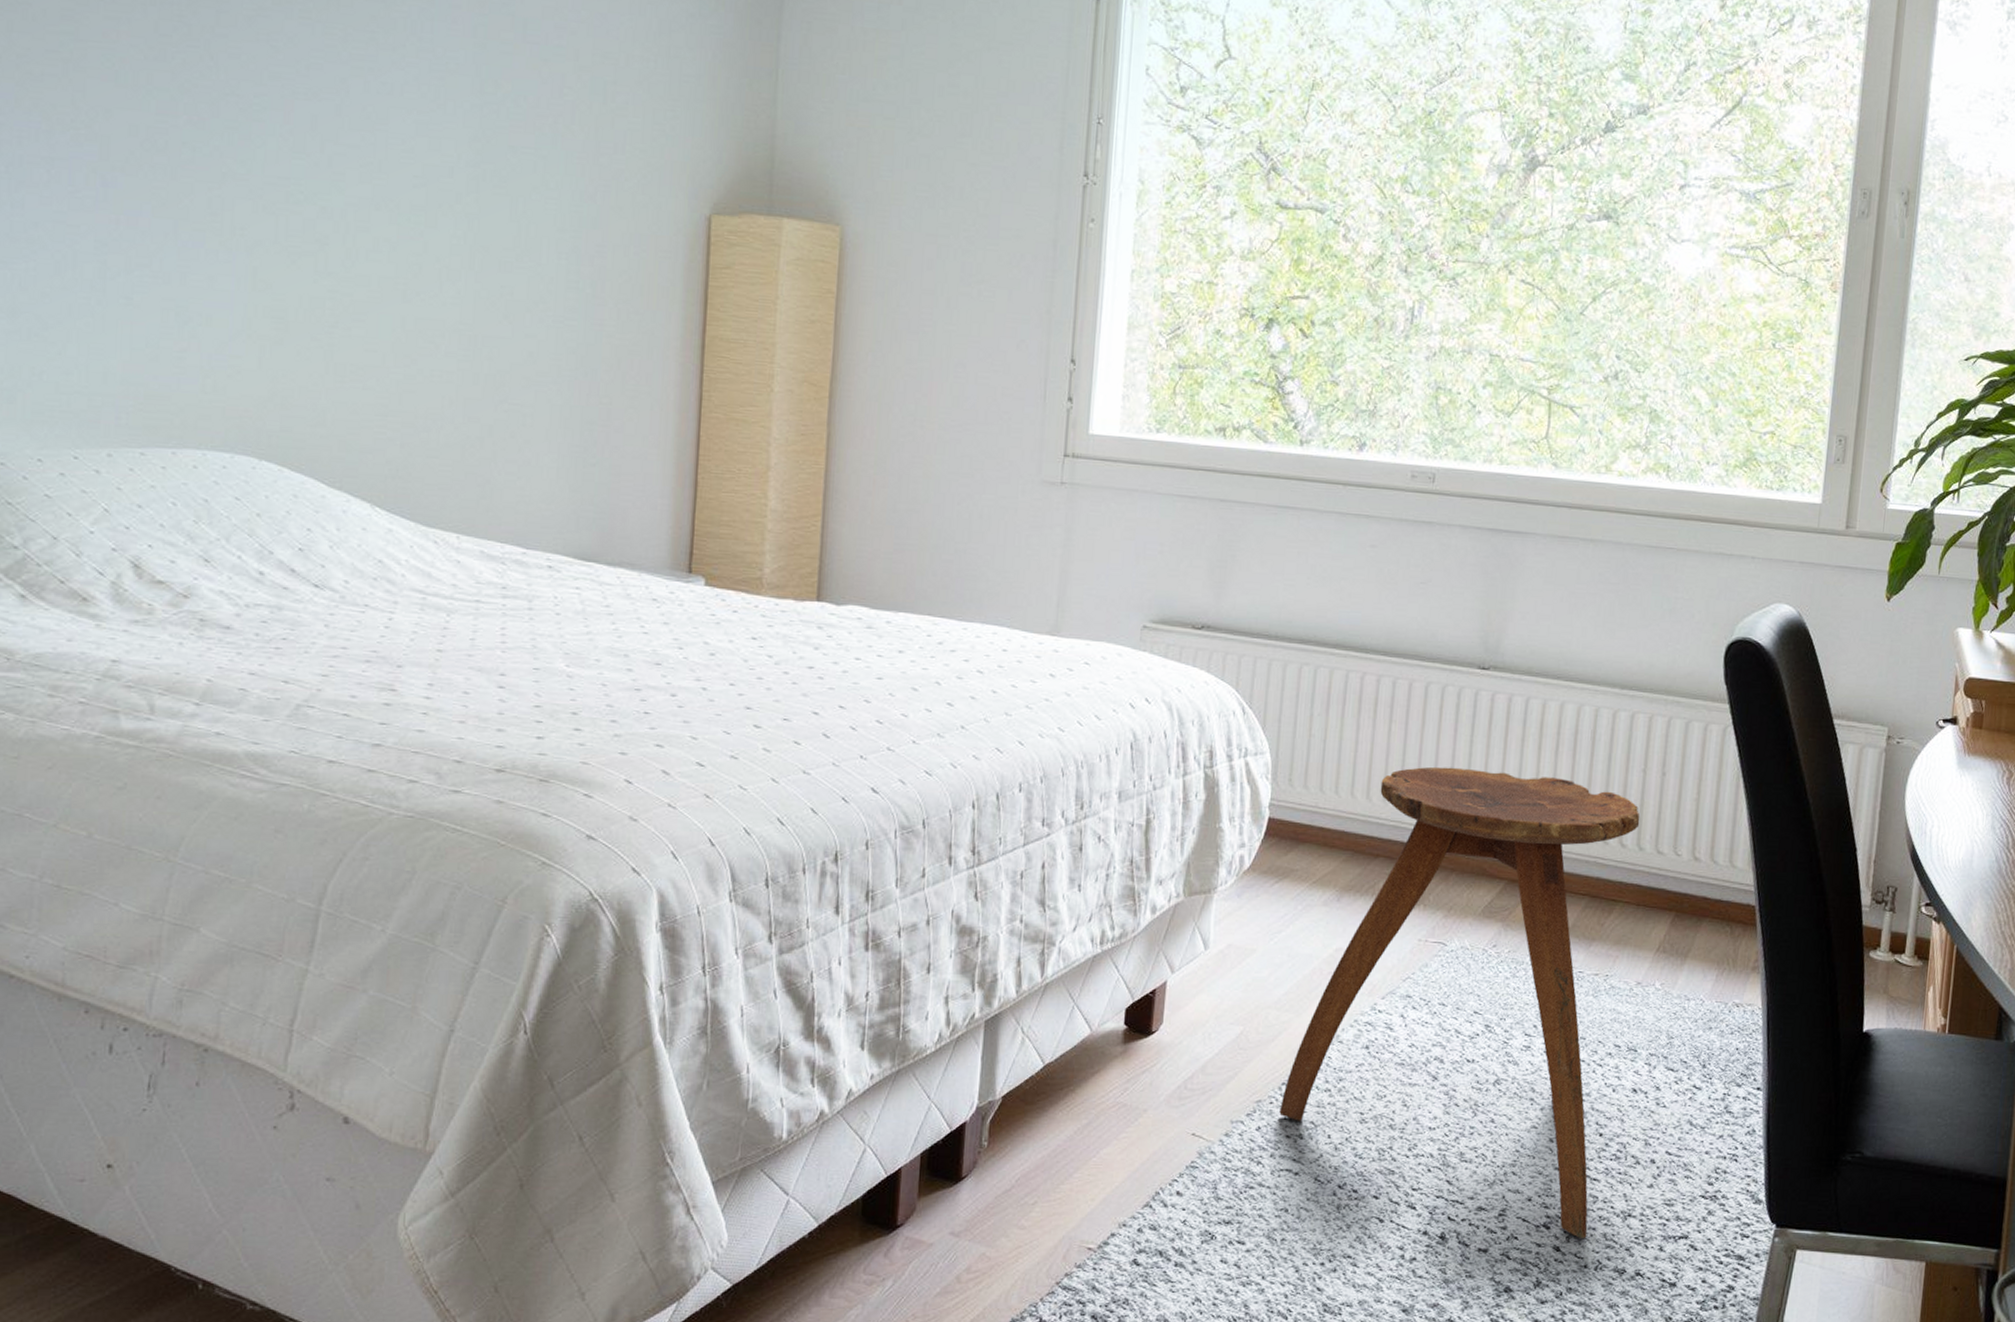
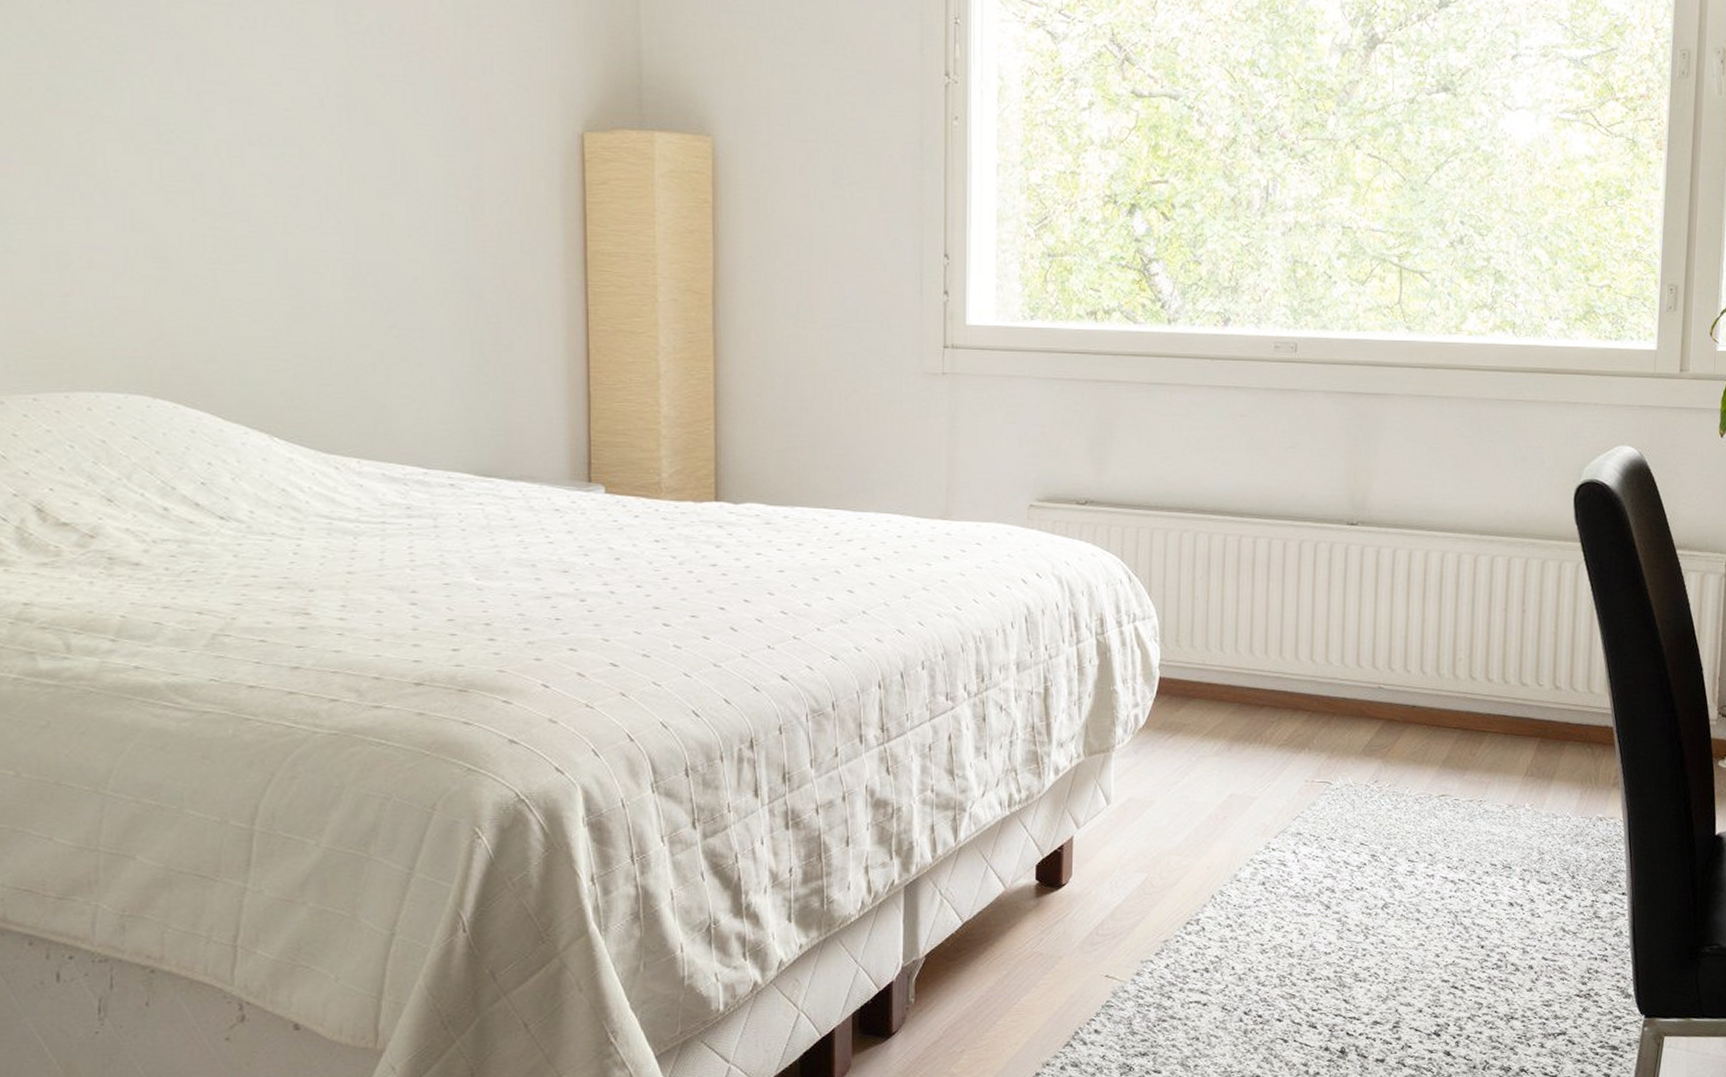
stool: present [1279,766,1640,1238] -> none [1186,618,1504,1042]

